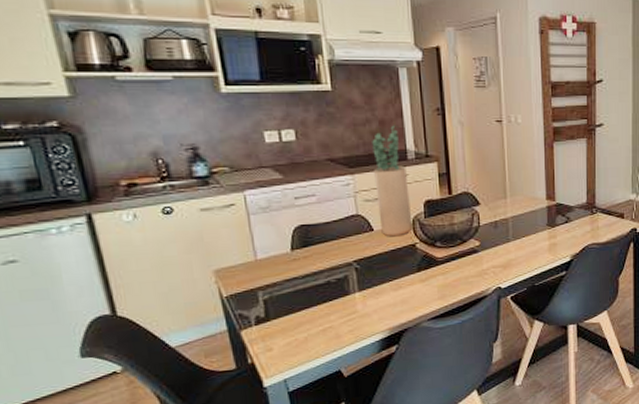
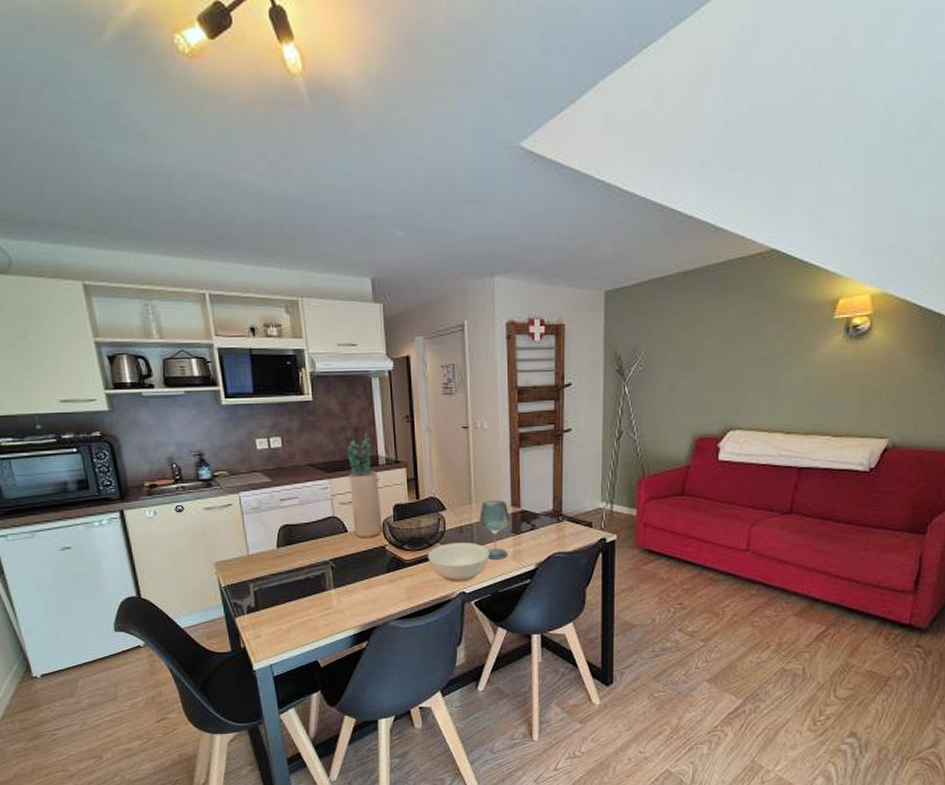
bowl: none [461,237,525,278] -> present [427,543,490,582]
wine glass: none [514,194,546,253] -> present [479,500,511,559]

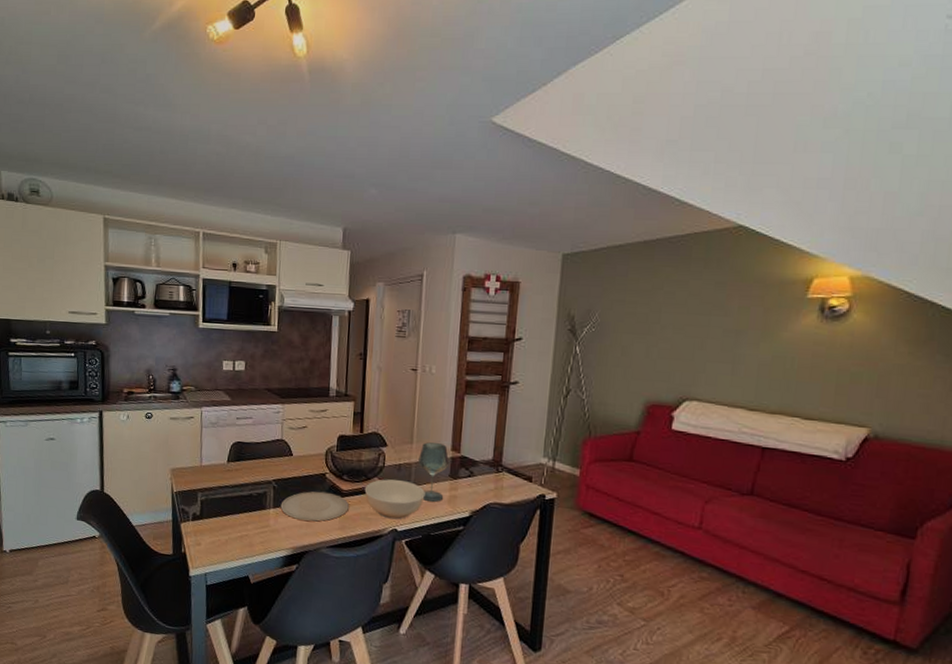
plate: none [341,564,414,597] -> present [280,491,349,522]
vase: present [347,428,383,539] -> none [299,361,327,465]

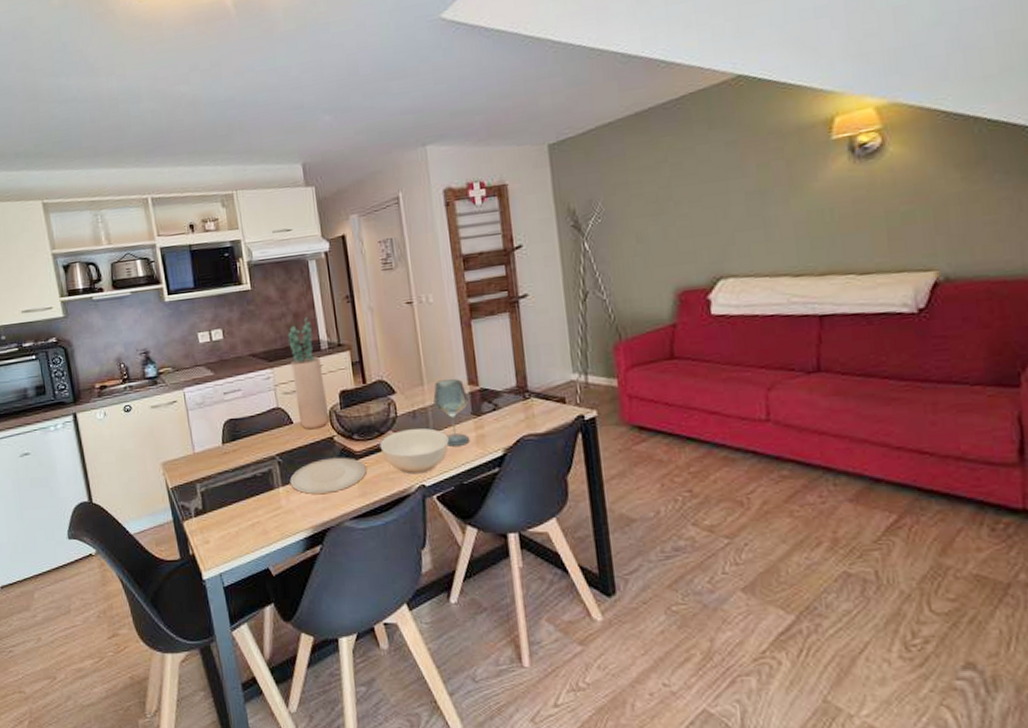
vase: none [299,361,327,465] -> present [288,312,330,430]

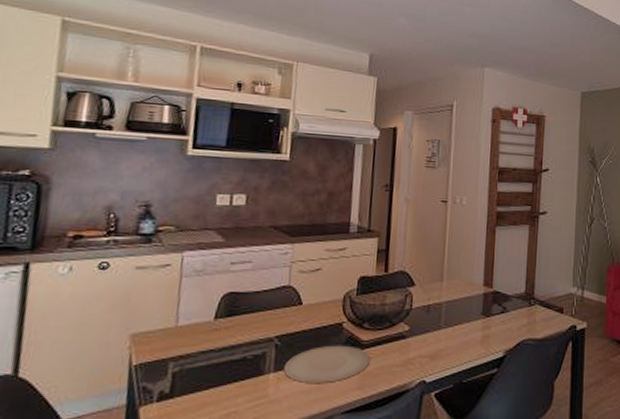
vase: present [288,312,330,430] -> none [310,193,347,313]
bowl: present [379,428,449,474] -> none [388,323,457,369]
wine glass: present [433,379,469,447] -> none [449,279,482,344]

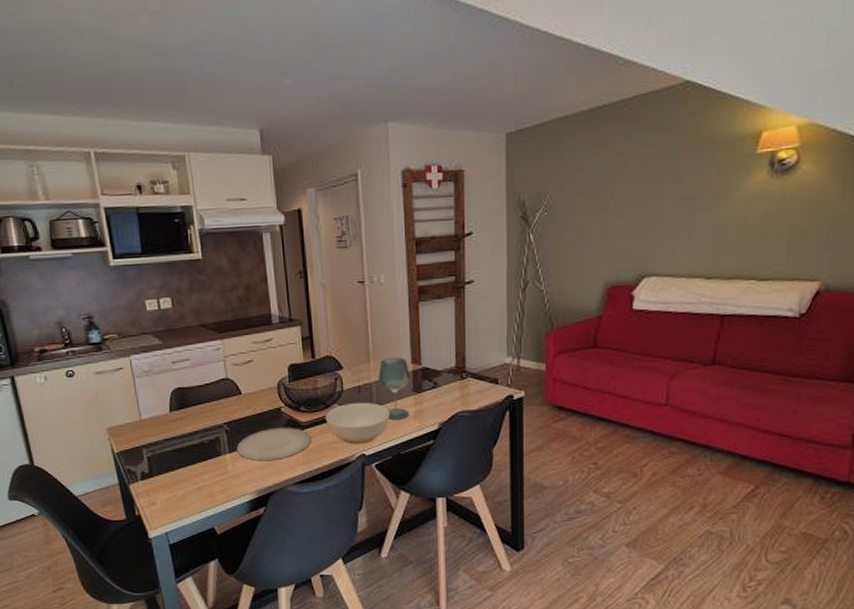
bowl: none [388,323,457,369] -> present [325,403,390,445]
wine glass: none [449,279,482,344] -> present [378,358,411,420]

